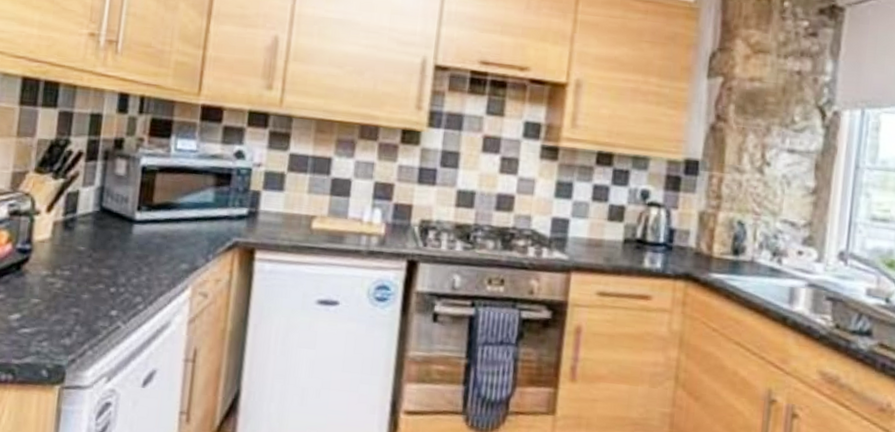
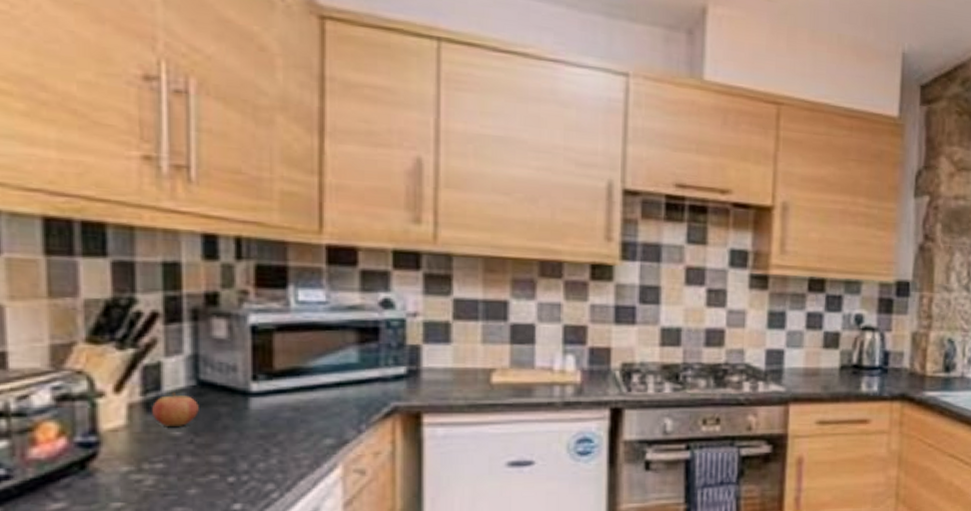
fruit: none [68,215,99,243] -> present [152,392,199,426]

